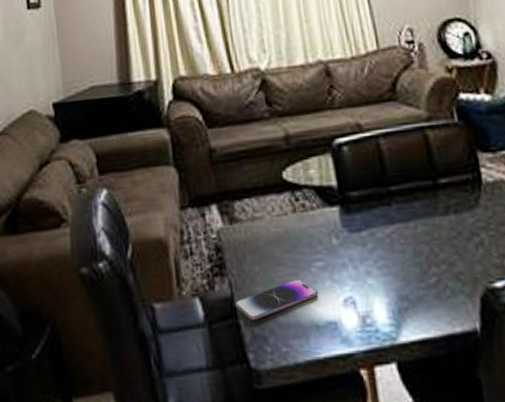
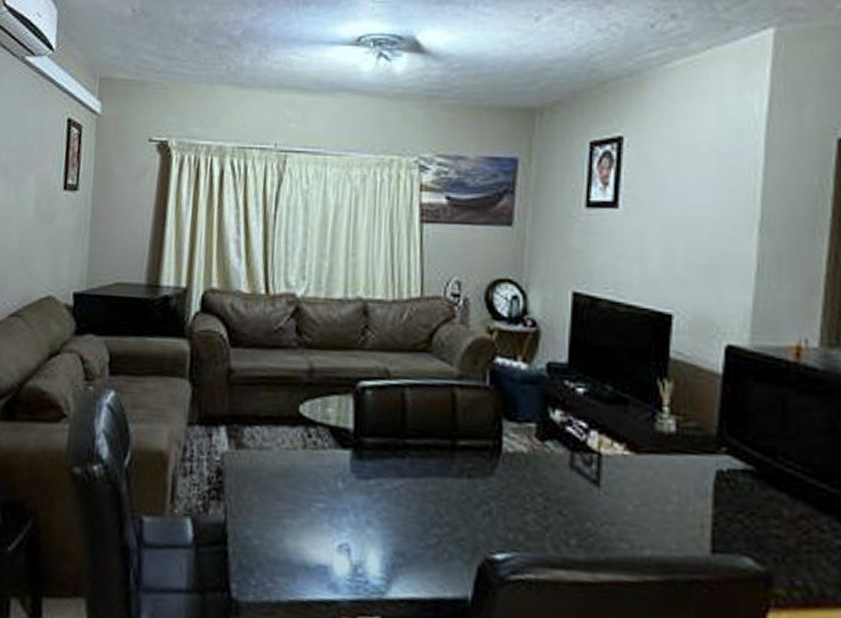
smartphone: present [235,279,318,320] -> none [227,516,313,551]

